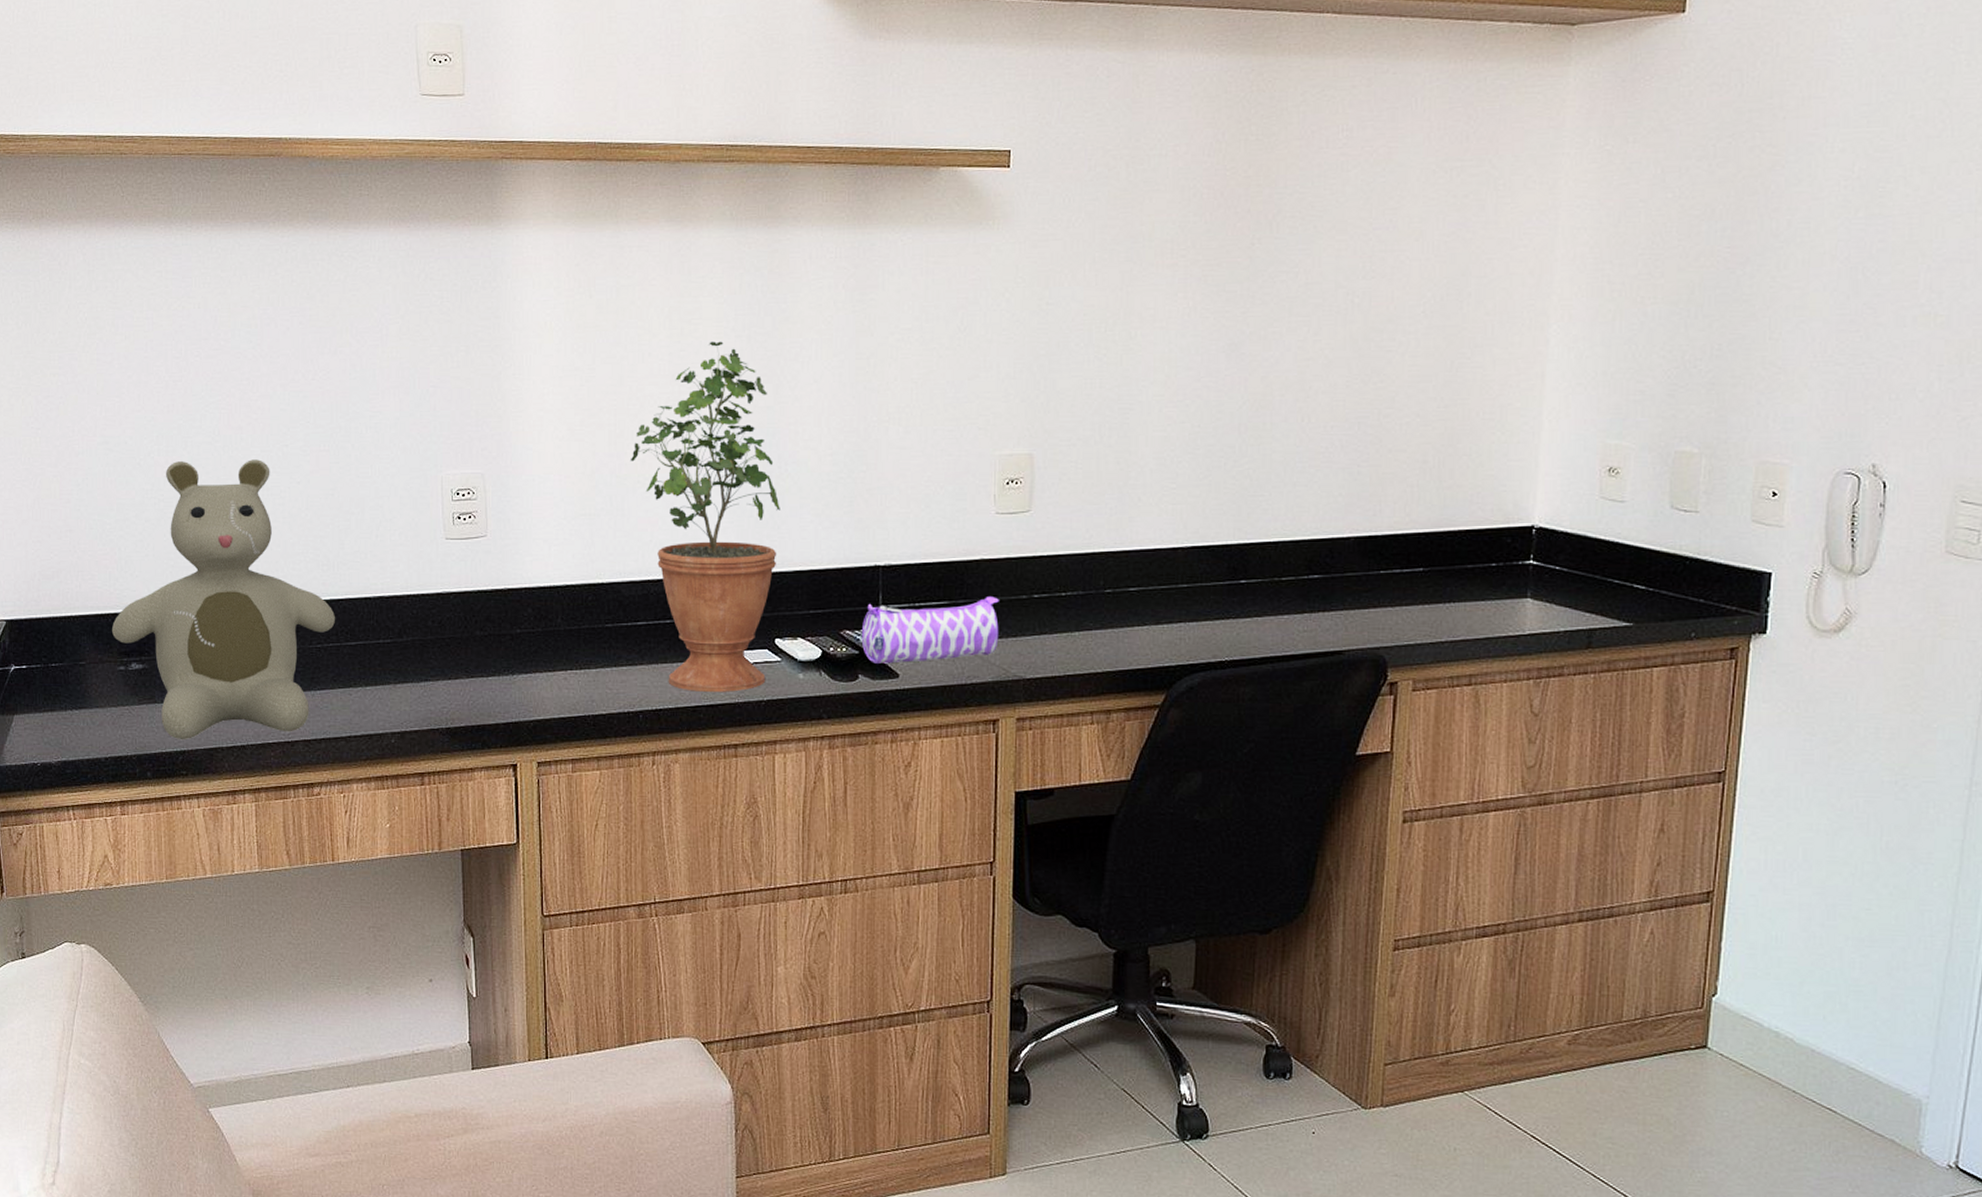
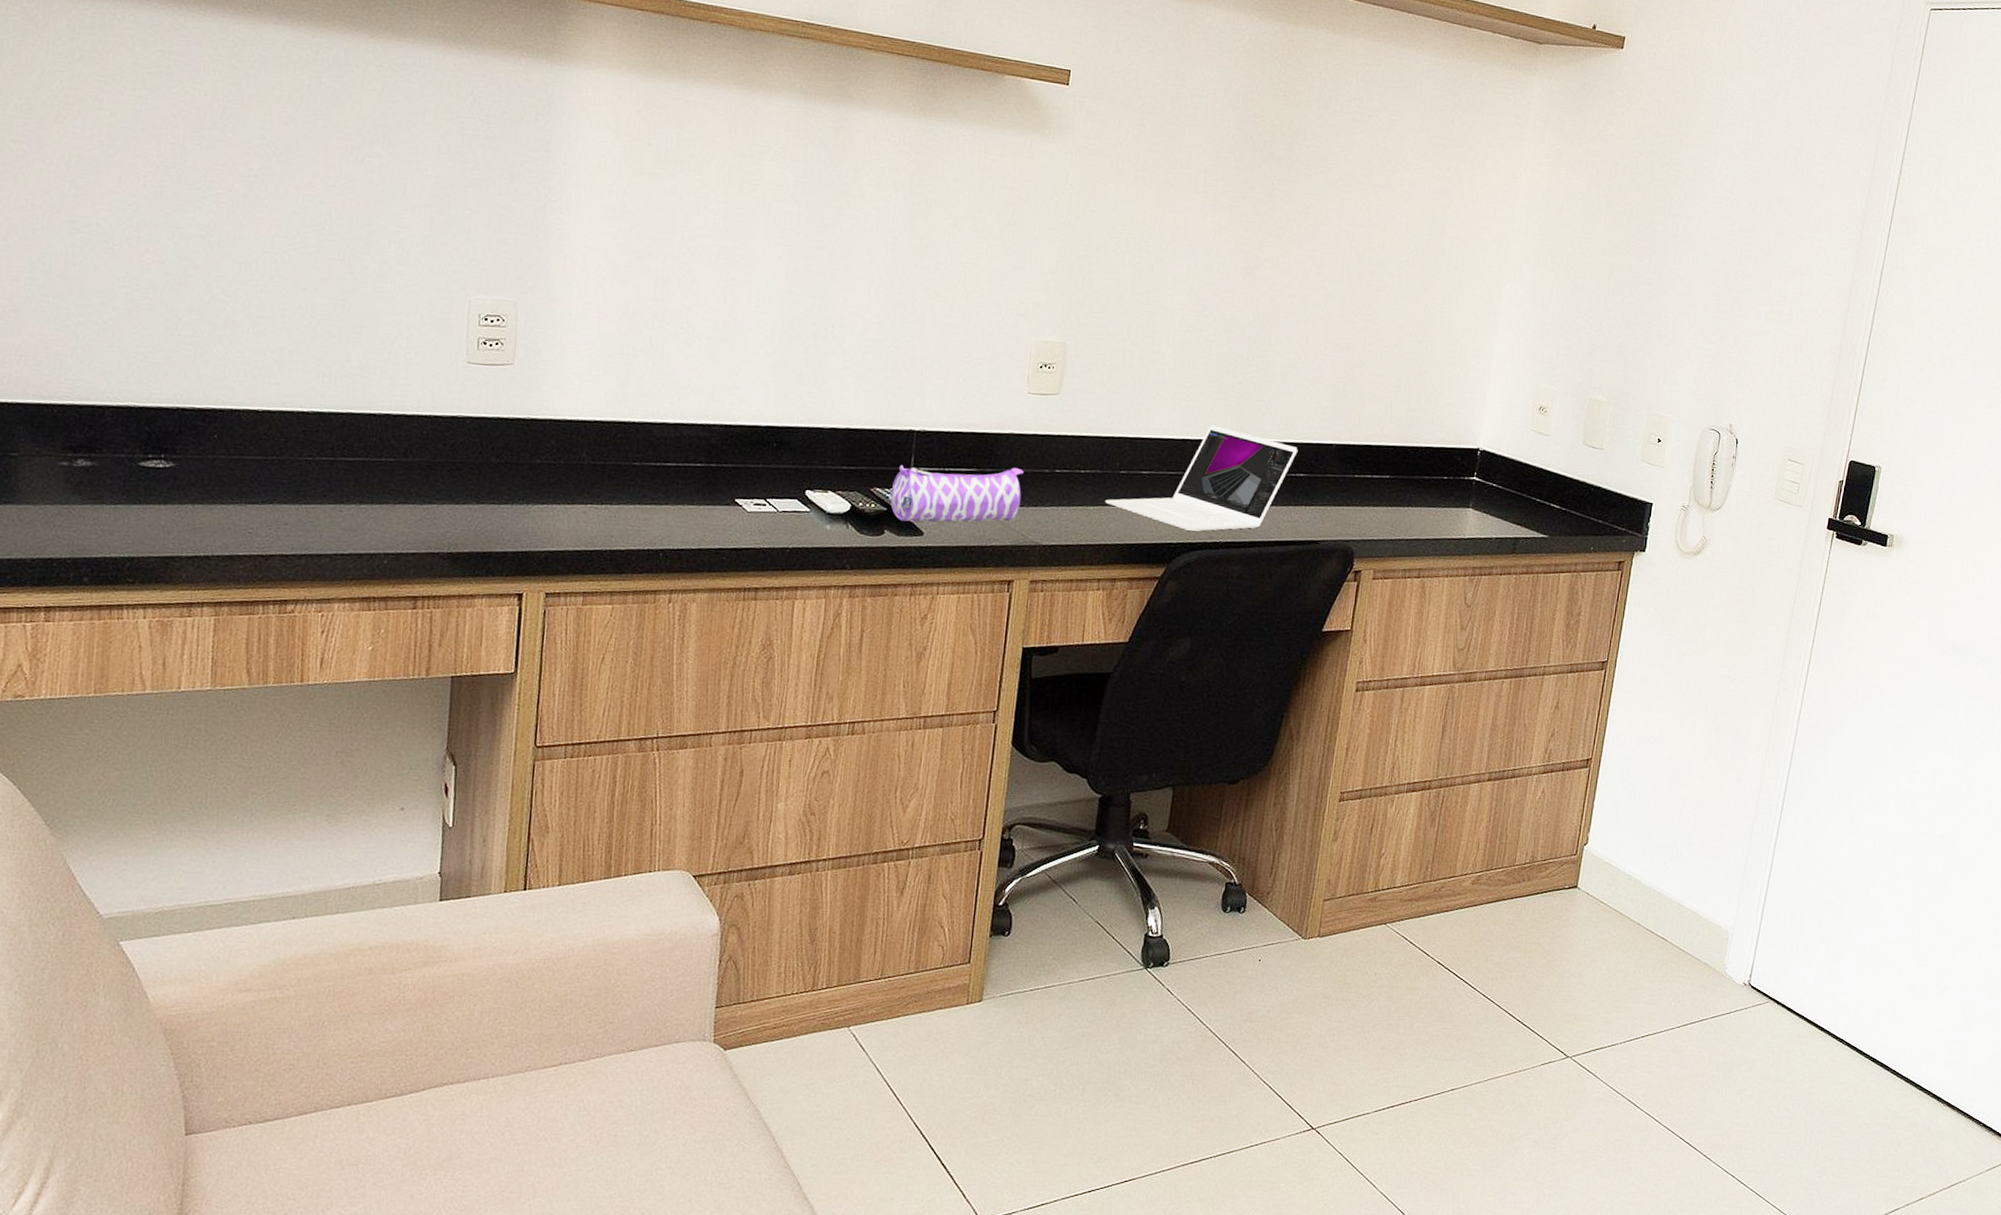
teddy bear: present [111,459,336,740] -> none [55,251,333,546]
potted plant: present [630,341,780,693] -> none [674,203,823,538]
laptop: none [1091,528,1309,650] -> present [1105,425,1298,531]

